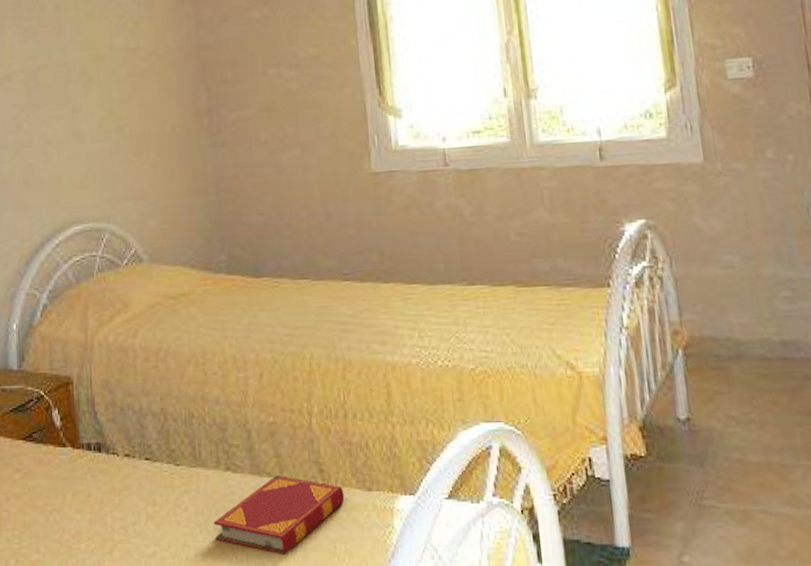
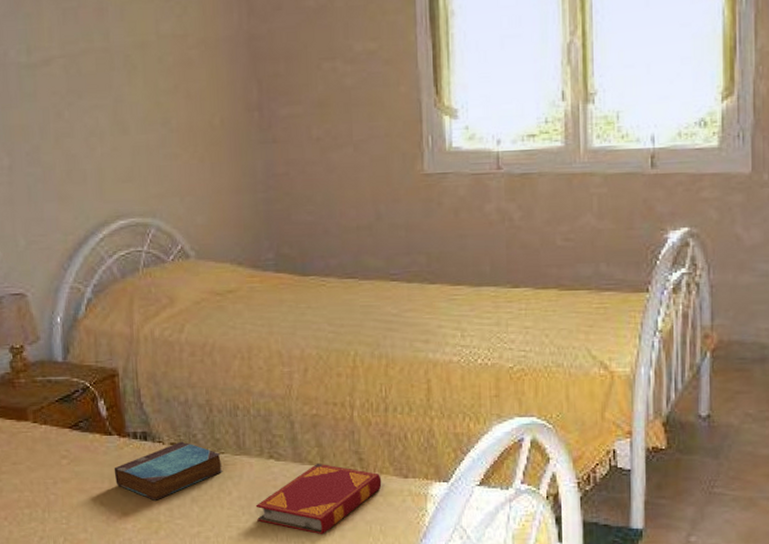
book: none [67,452,179,517] -> present [114,441,223,500]

